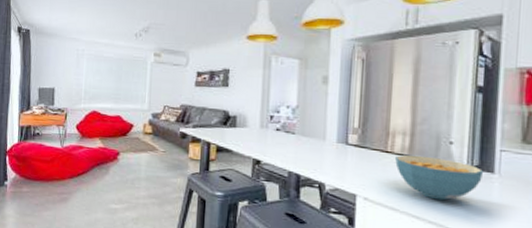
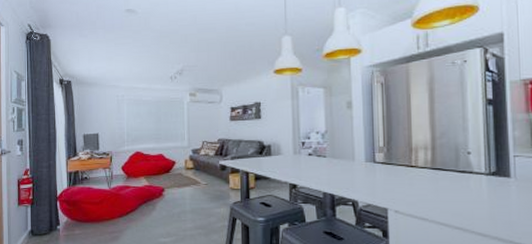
cereal bowl: present [395,155,483,201] -> none [420,167,500,207]

